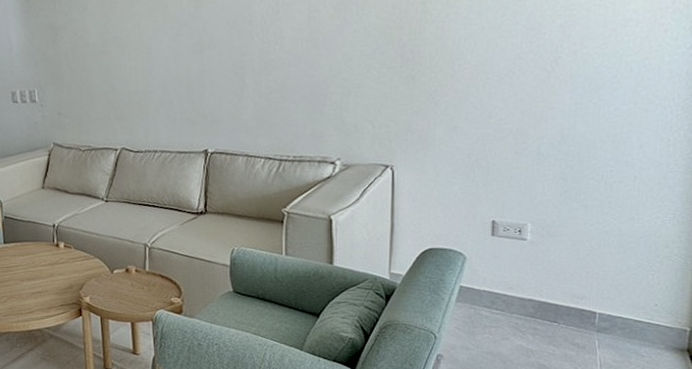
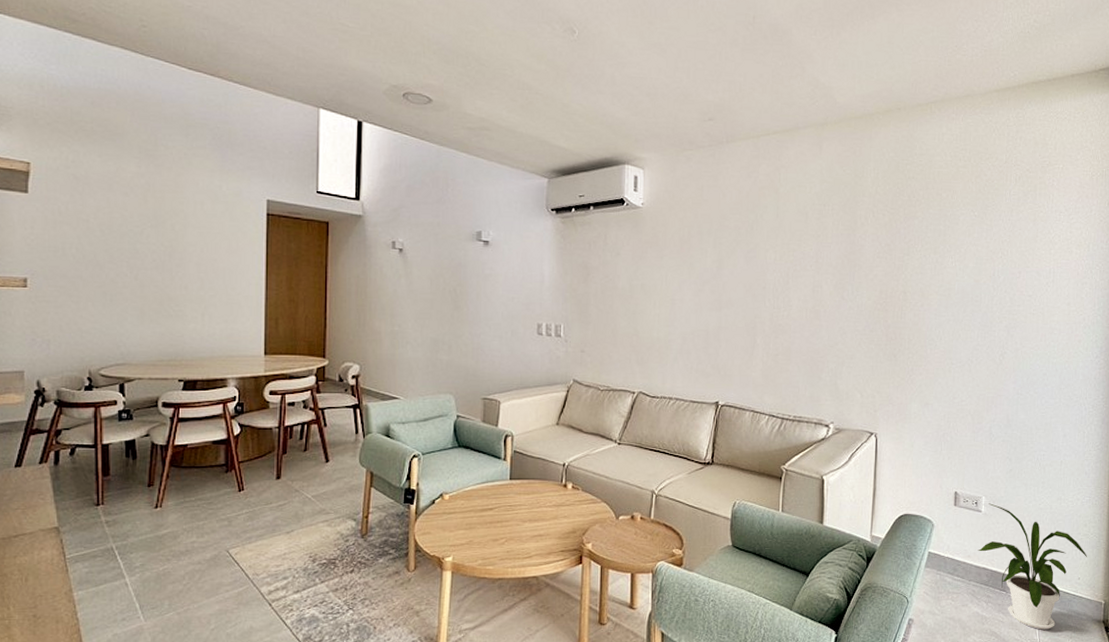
house plant: none [521,230,668,361] -> present [977,503,1087,630]

